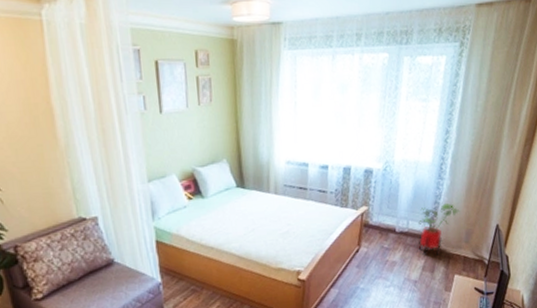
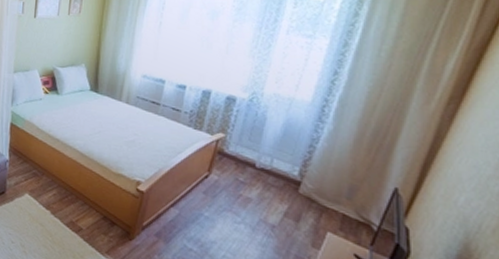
house plant: present [418,202,460,256] -> none [281,148,344,205]

